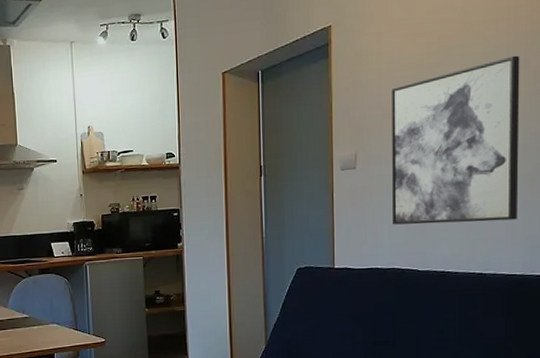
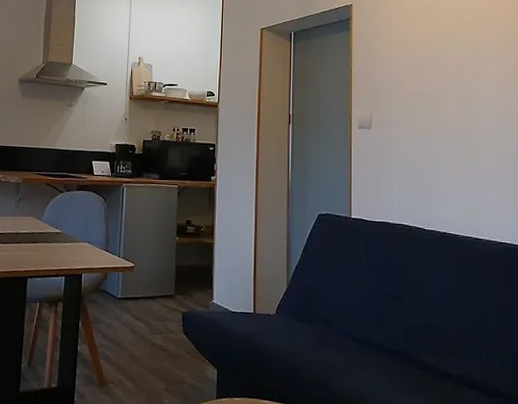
wall art: present [392,55,520,225] -> none [401,52,506,193]

